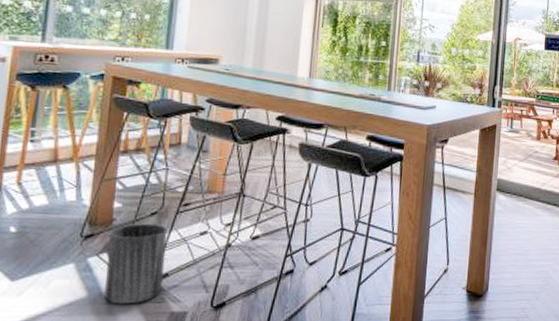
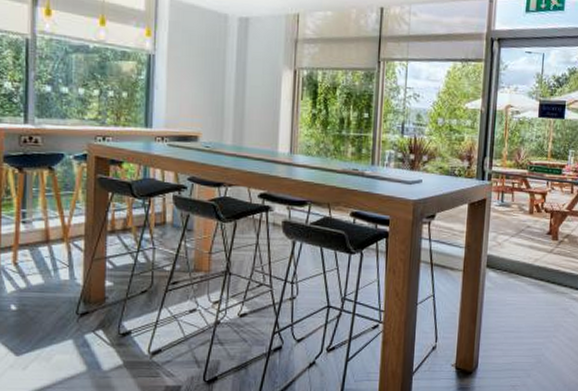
trash can: present [104,223,168,304] -> none [103,301,158,378]

